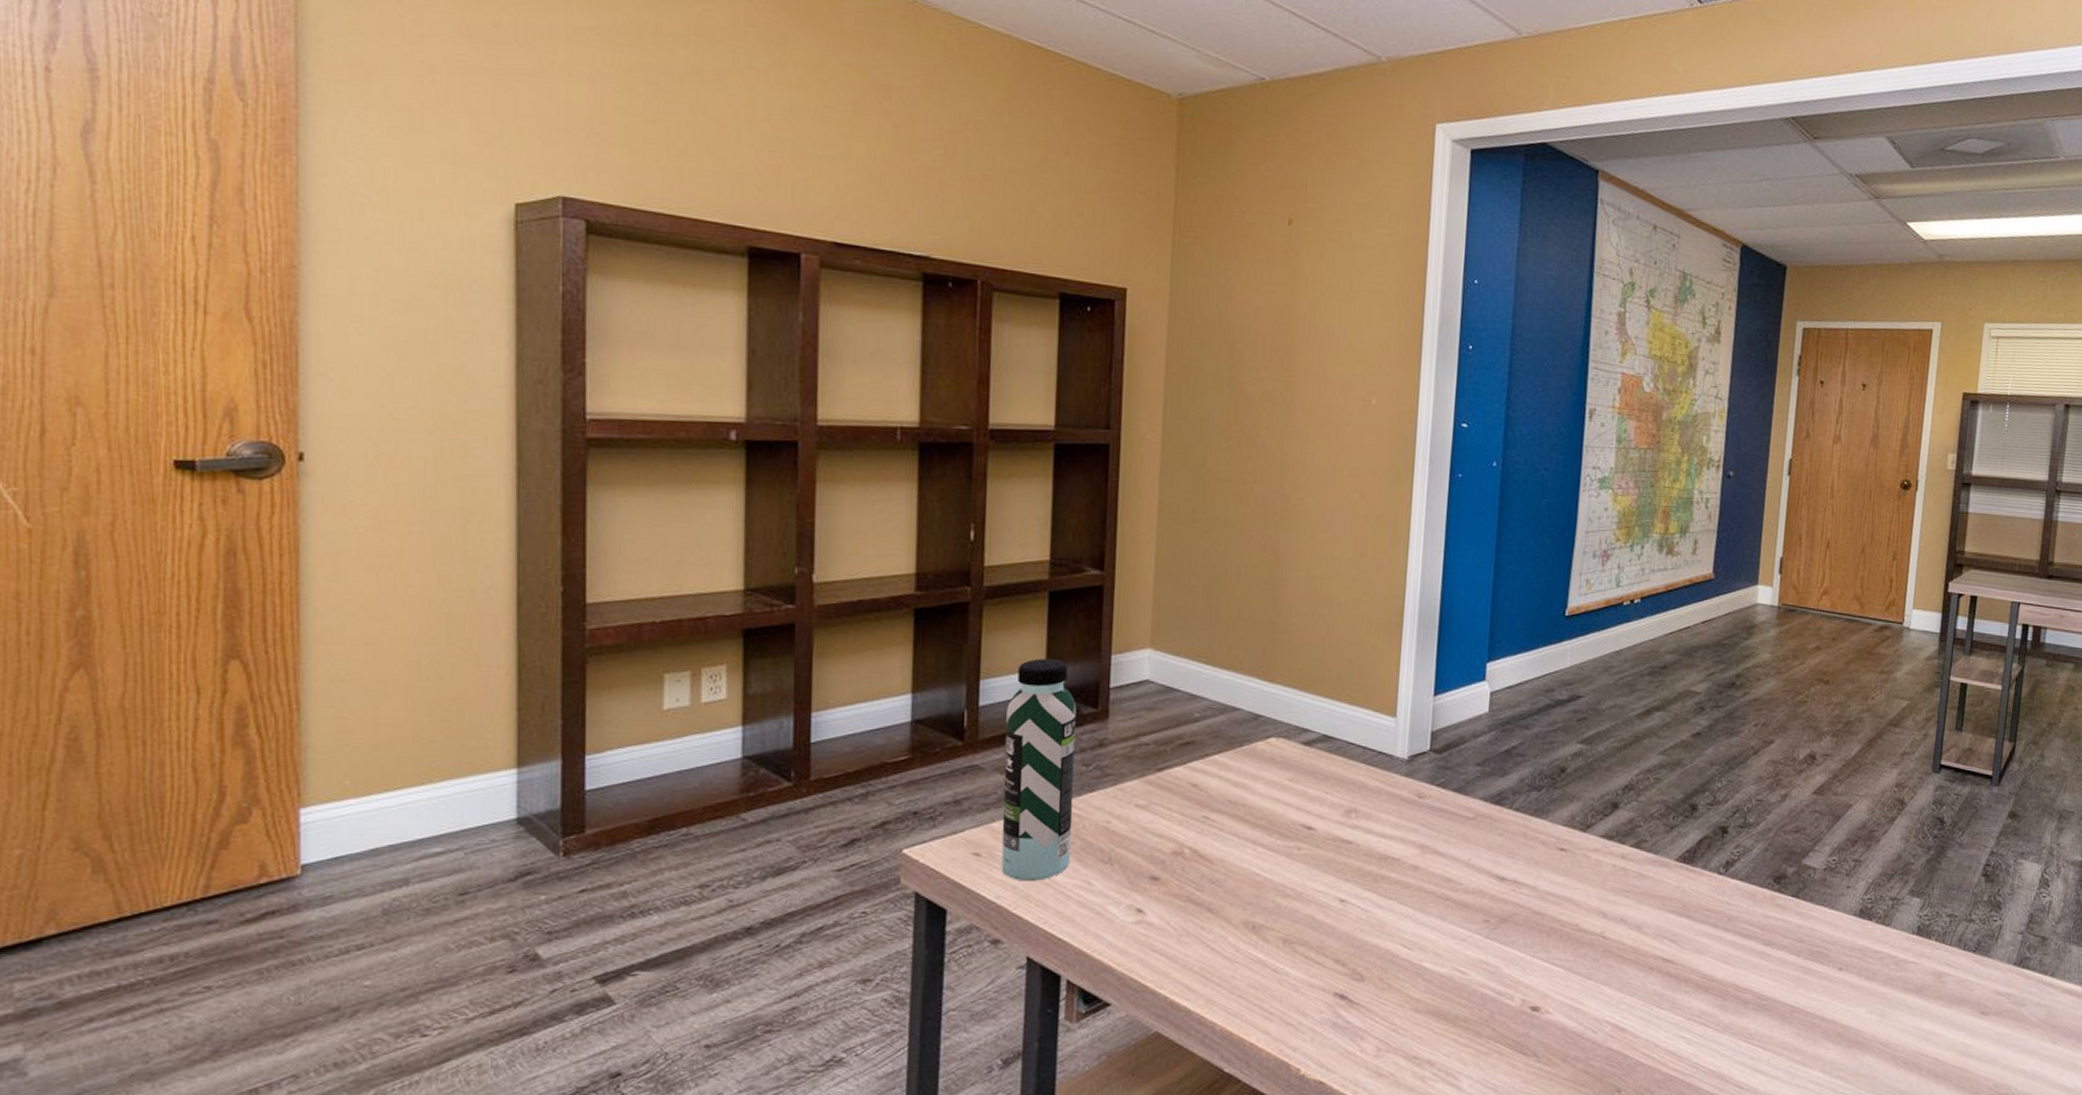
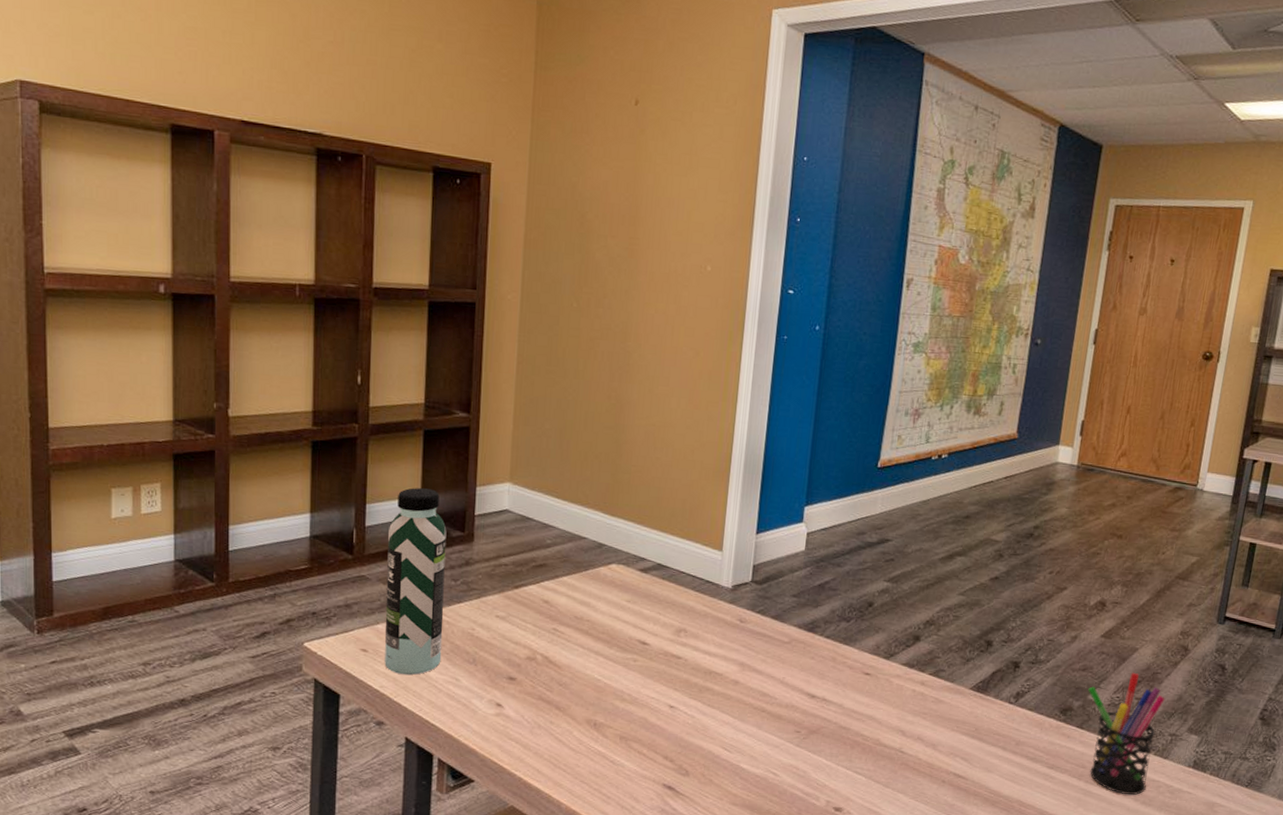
pen holder: none [1802,831,1884,969] -> present [1088,672,1165,795]

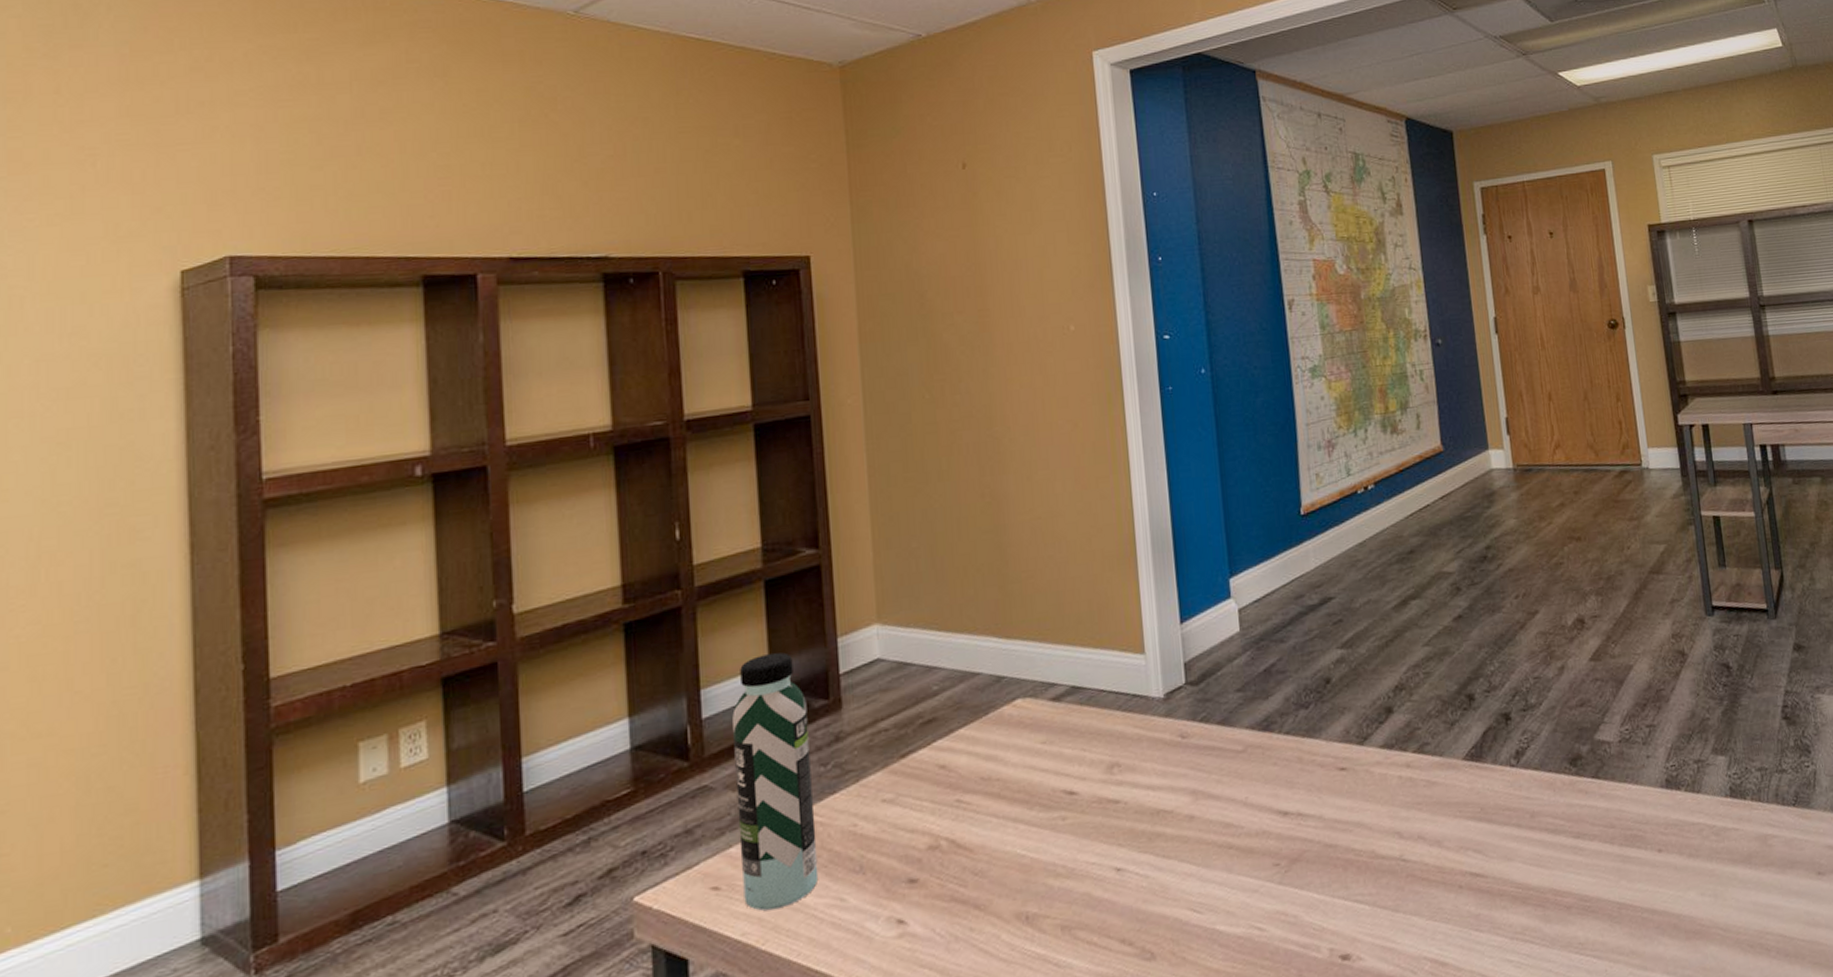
pen holder: present [1088,672,1165,795] -> none [1592,694,1688,851]

